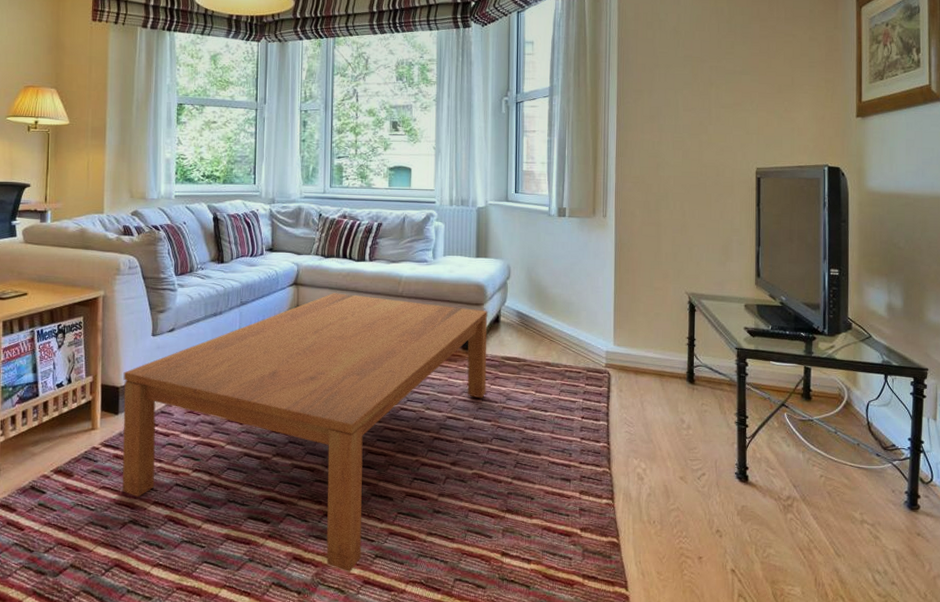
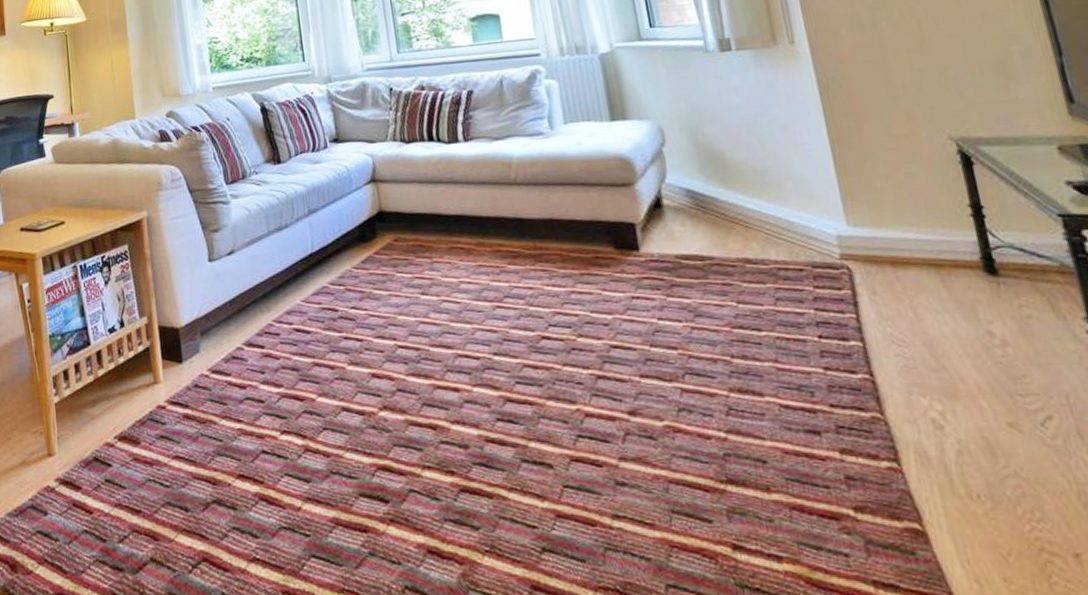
coffee table: present [122,293,488,573] -> none [181,187,662,573]

